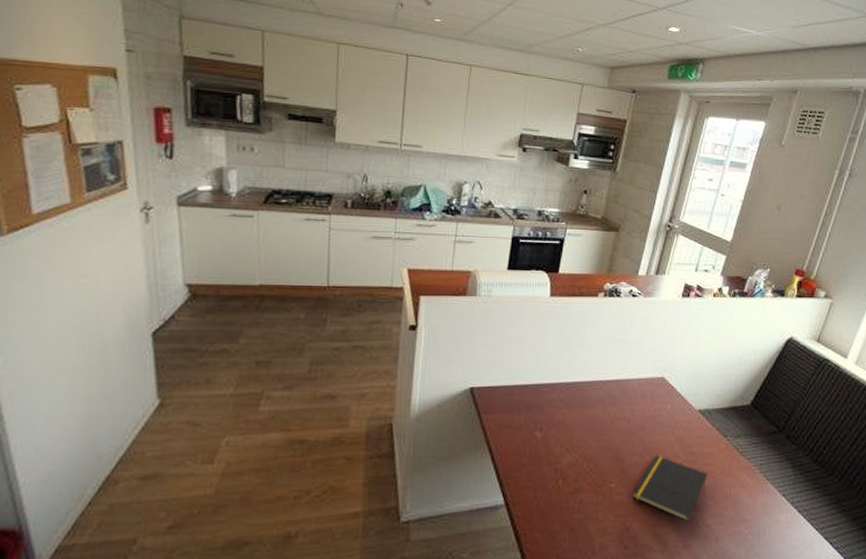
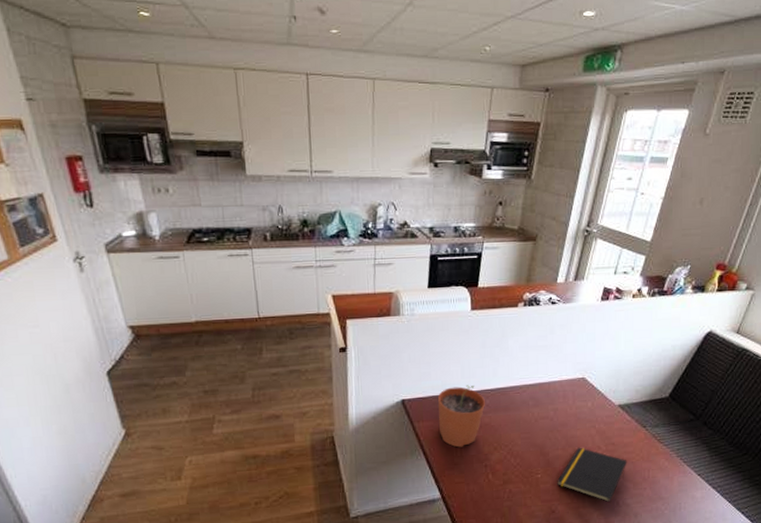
plant pot: none [508,376,560,446] -> present [437,385,486,448]

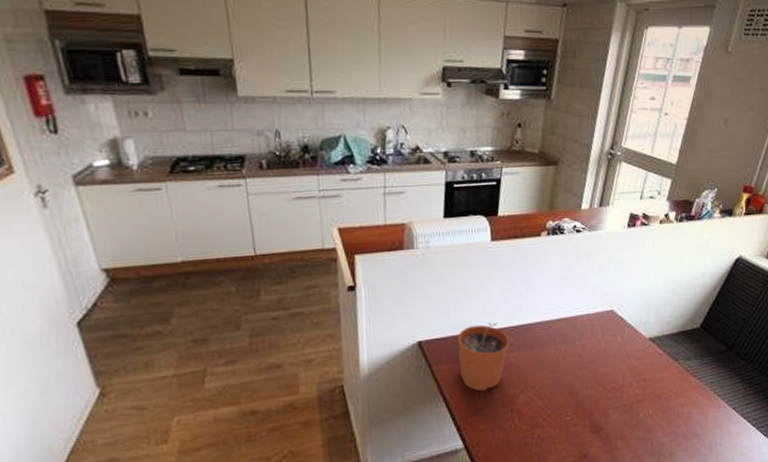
notepad: present [557,447,627,503] -> none [588,385,660,443]

